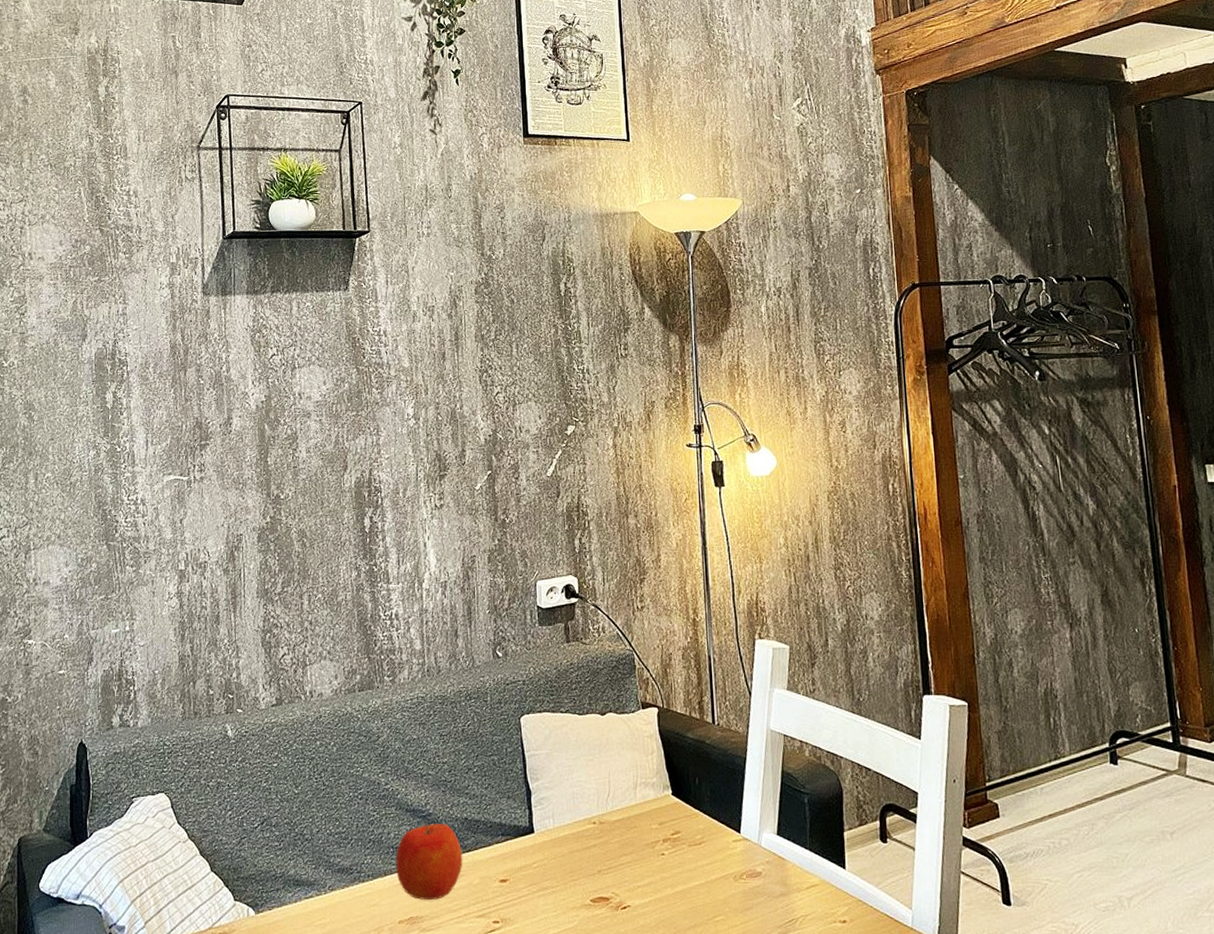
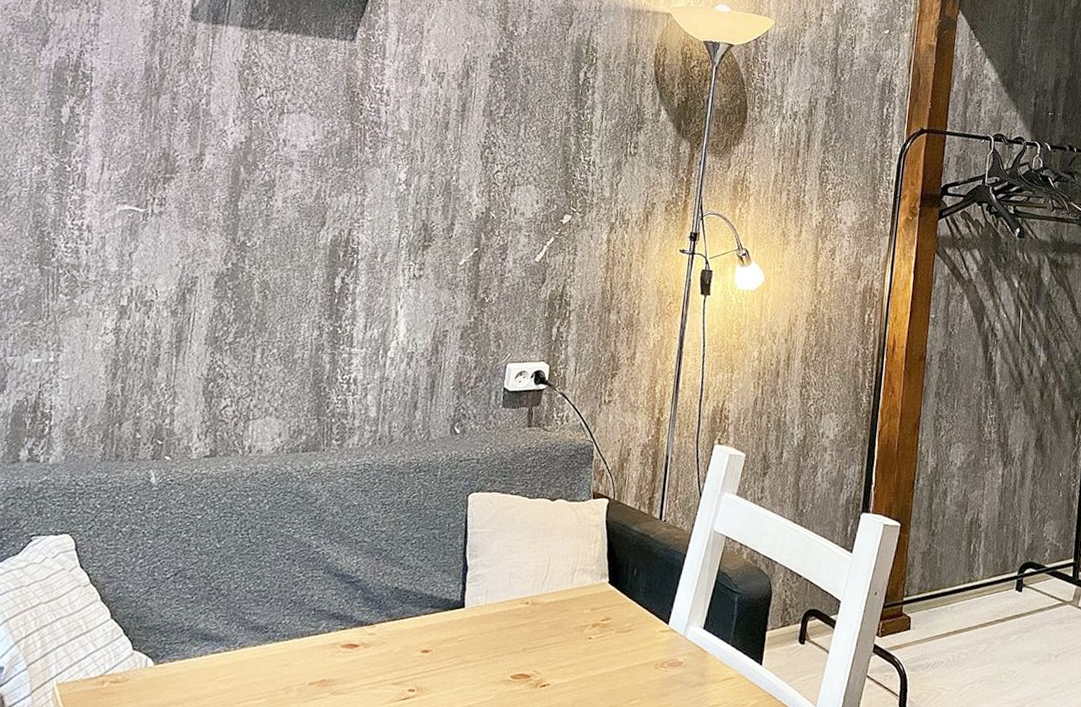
apple: present [396,820,463,900] -> none [314,586,388,665]

